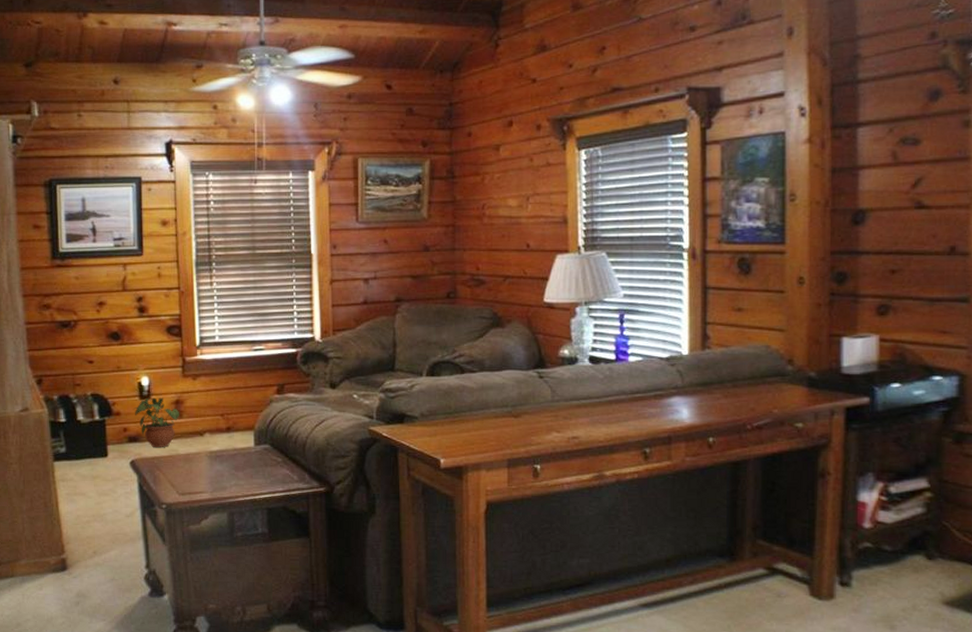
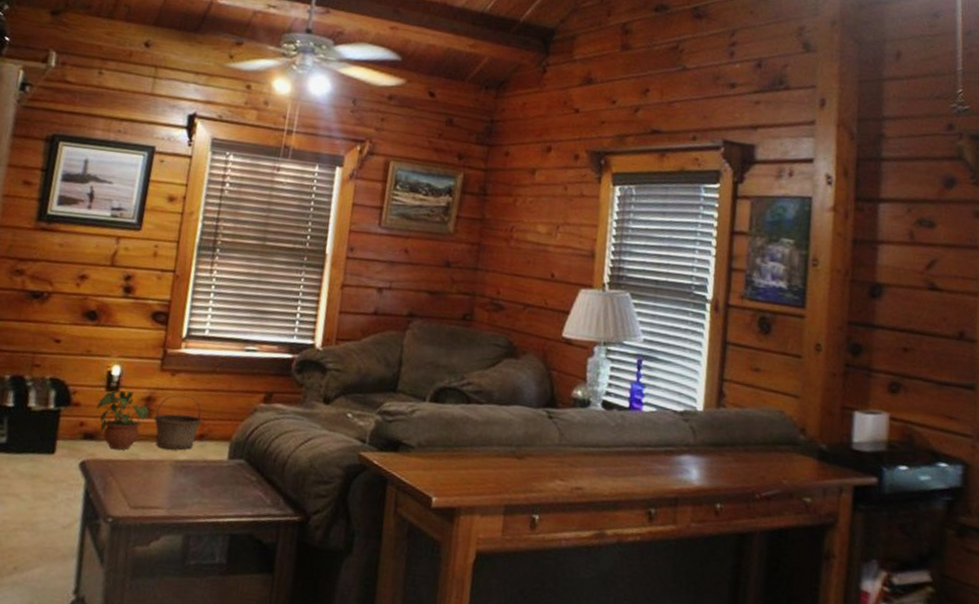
basket: none [185,395,226,442] -> present [154,394,202,450]

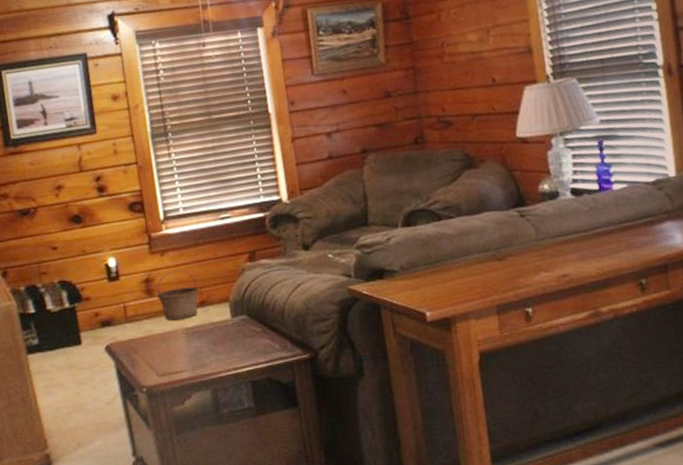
potted plant: present [95,385,150,450] -> none [102,274,152,330]

